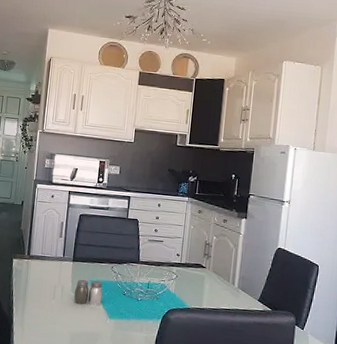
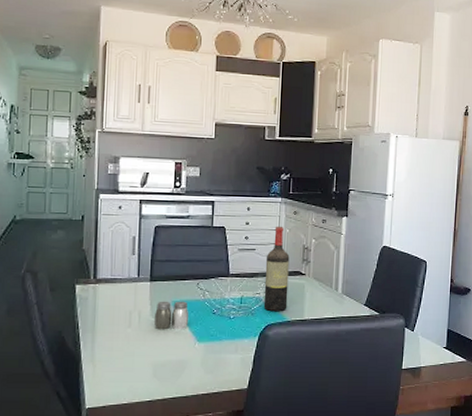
wine bottle: none [167,222,193,299] -> present [263,226,290,312]

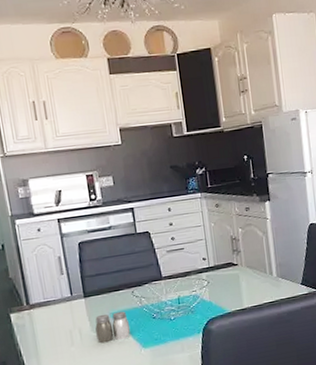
wine bottle: present [263,226,290,312] -> none [195,221,226,307]

